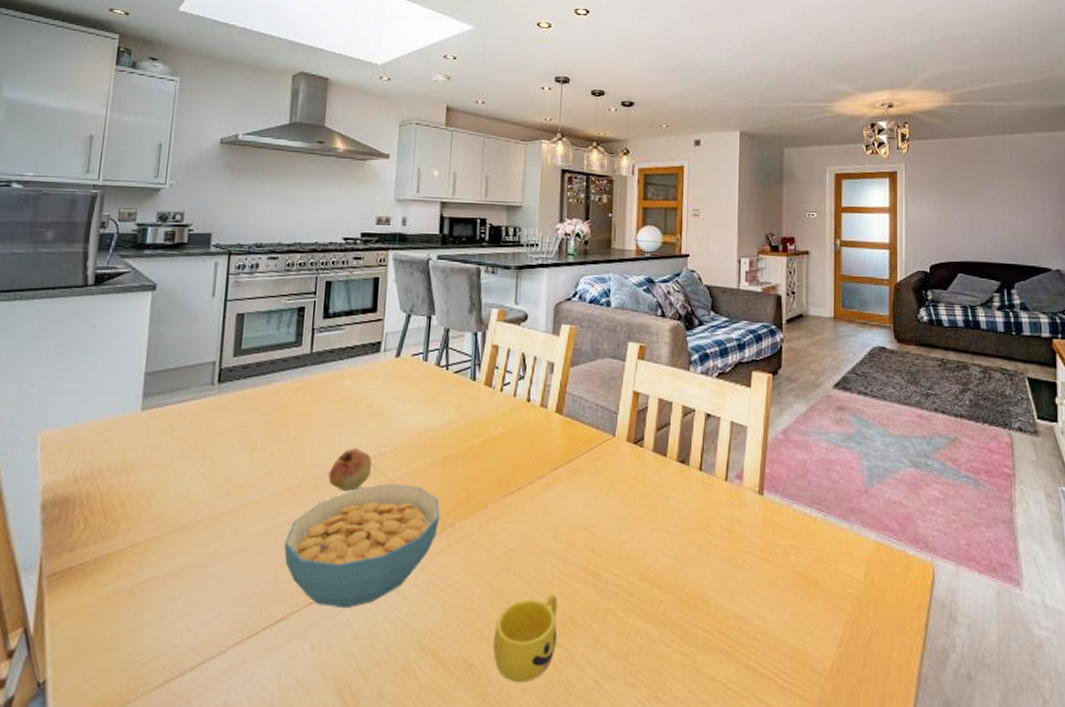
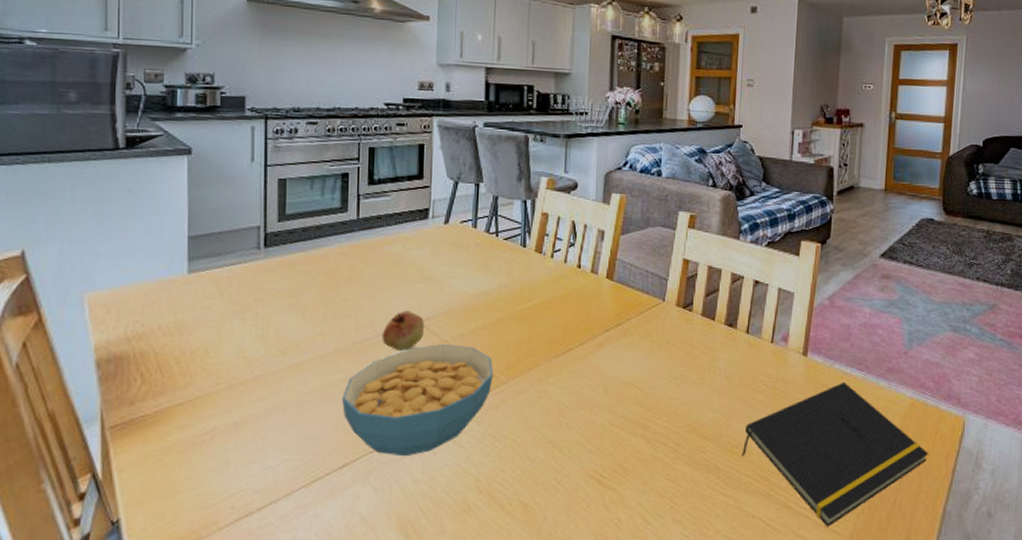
cup: present [493,594,558,682] -> none [547,444,609,519]
notepad: none [698,523,899,692] -> present [741,382,929,527]

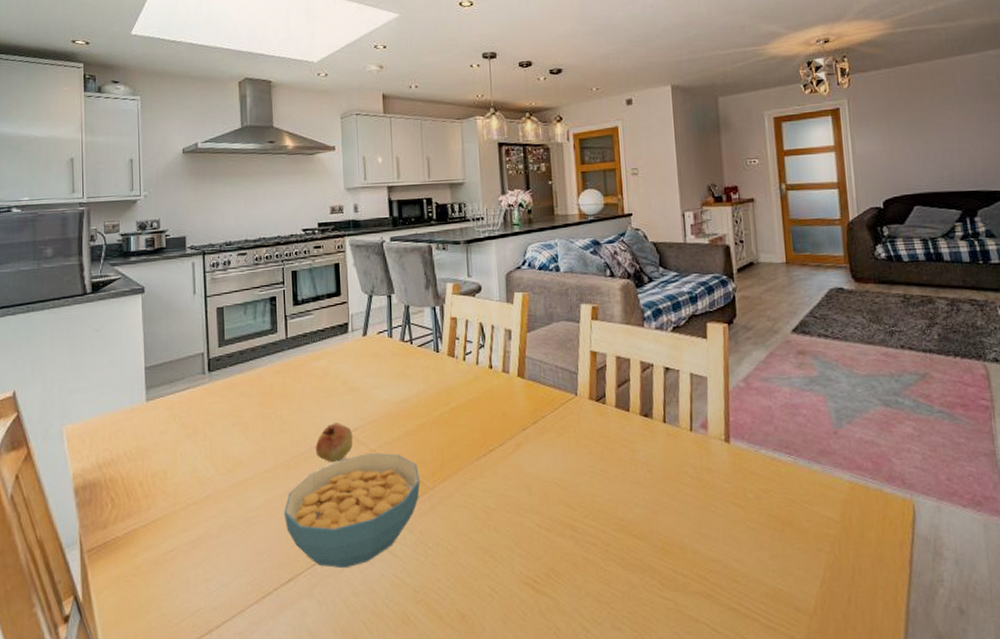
notepad: present [741,382,929,527] -> none [675,468,880,630]

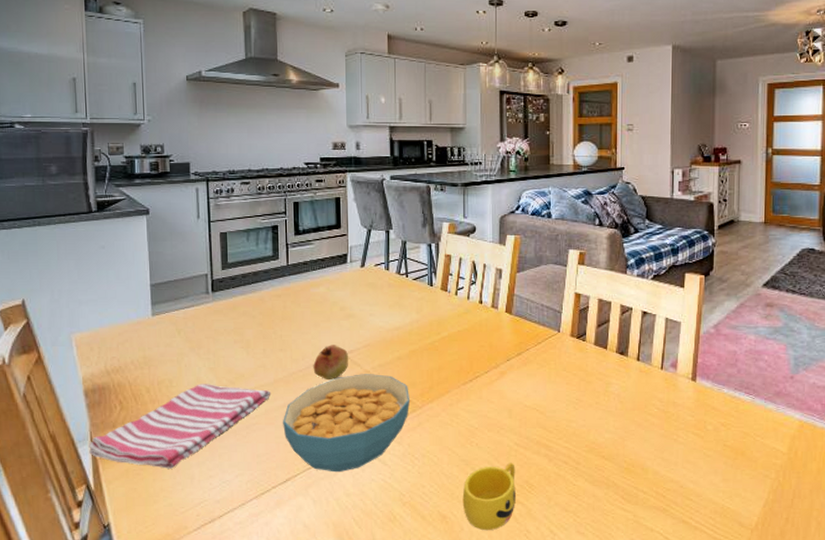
dish towel: none [77,473,270,573] -> present [88,384,270,469]
cup: none [482,547,542,629] -> present [462,462,516,530]

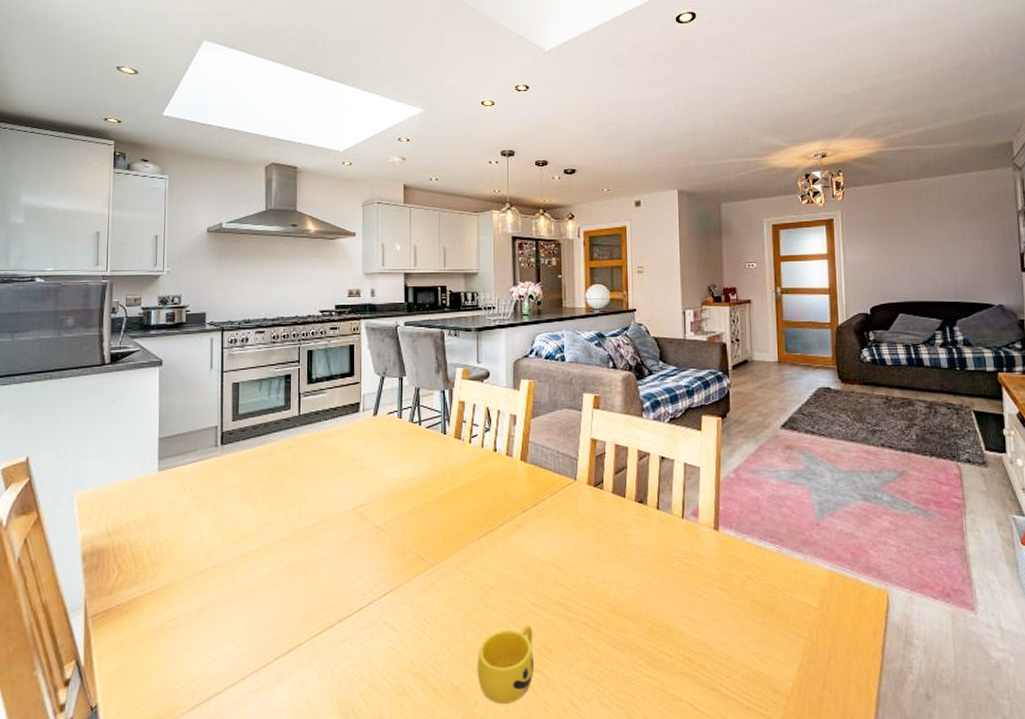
dish towel: present [88,384,270,469] -> none [81,544,276,640]
cereal bowl: present [283,374,409,473] -> none [288,529,421,641]
fruit: present [313,345,348,379] -> none [322,499,358,536]

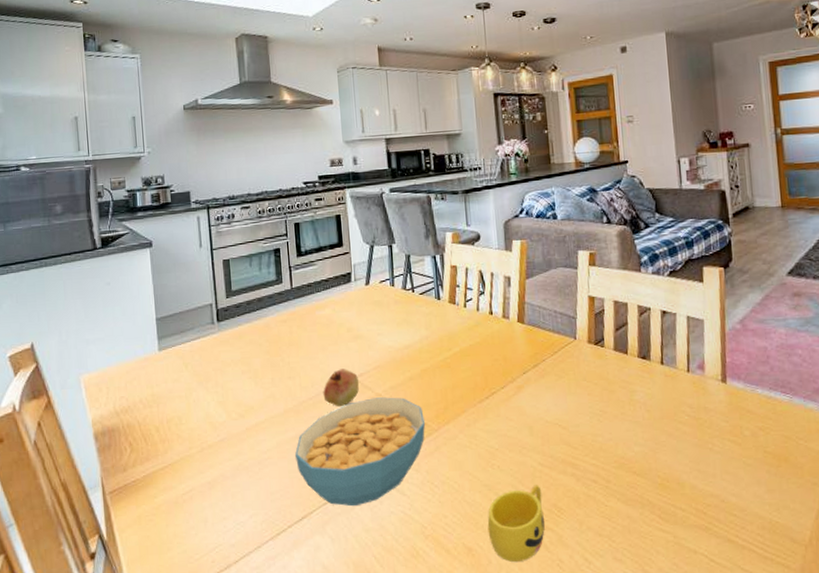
cereal bowl: none [288,529,421,641] -> present [295,397,425,507]
fruit: none [322,499,358,536] -> present [323,369,359,406]

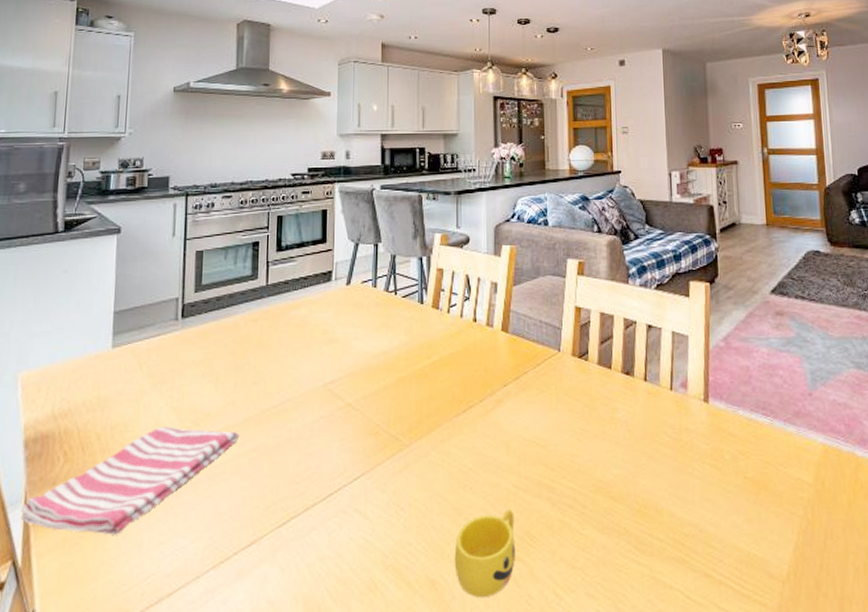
dish towel: none [99,419,281,513] -> present [20,427,239,535]
cereal bowl: present [295,397,425,507] -> none [251,407,396,531]
fruit: present [323,369,359,406] -> none [289,375,329,416]

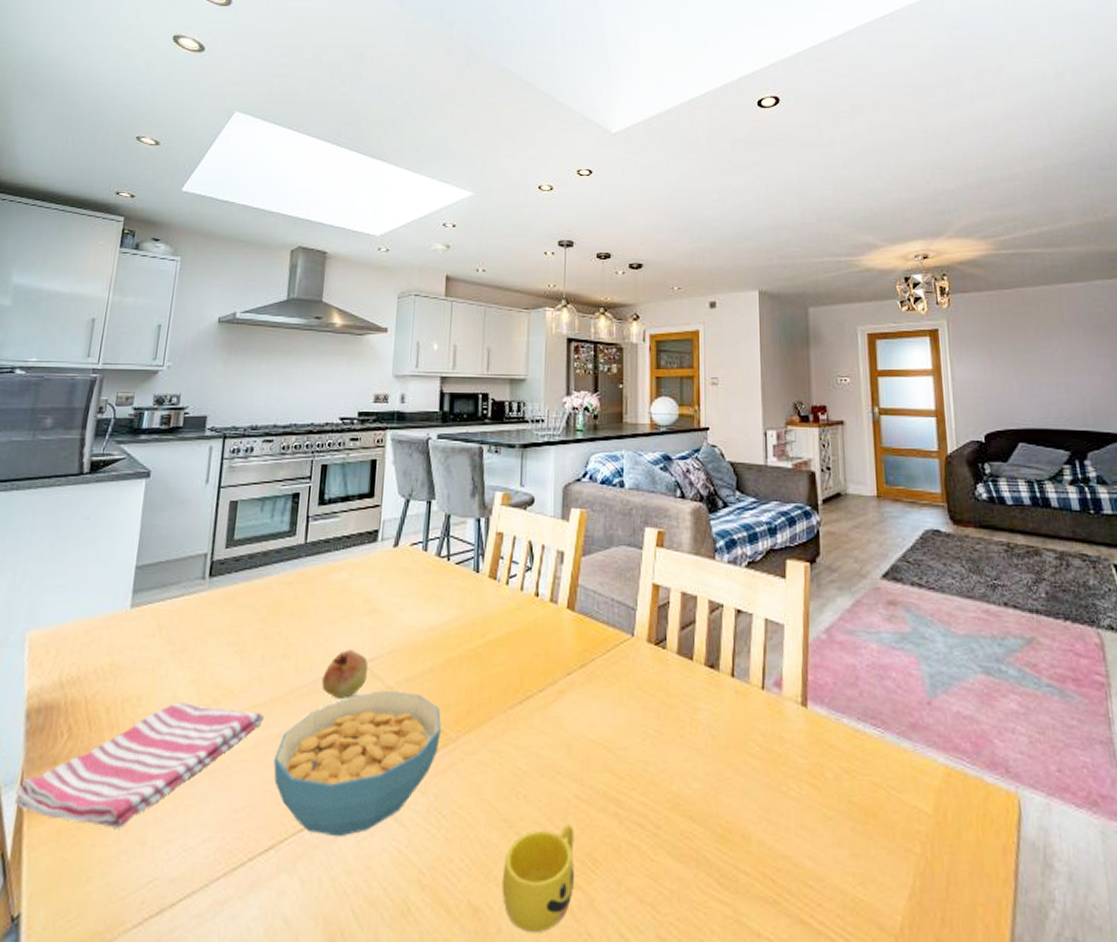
cereal bowl: none [251,407,396,531] -> present [273,691,441,837]
fruit: none [289,375,329,416] -> present [321,650,368,698]

